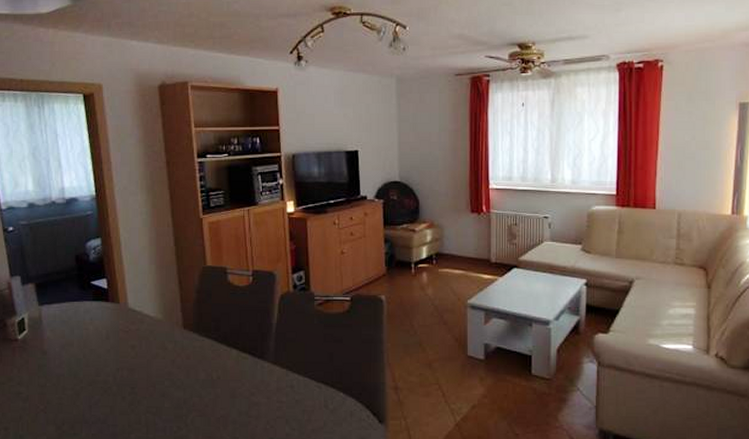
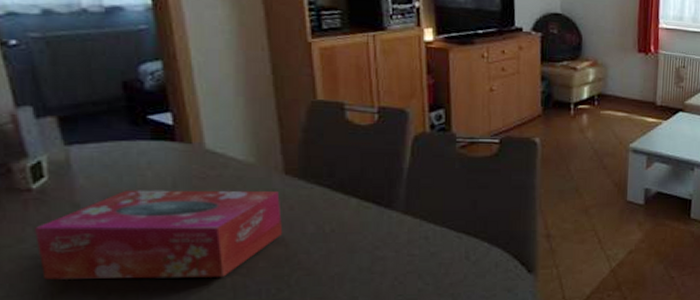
tissue box: none [19,340,182,414] -> present [35,190,283,280]

